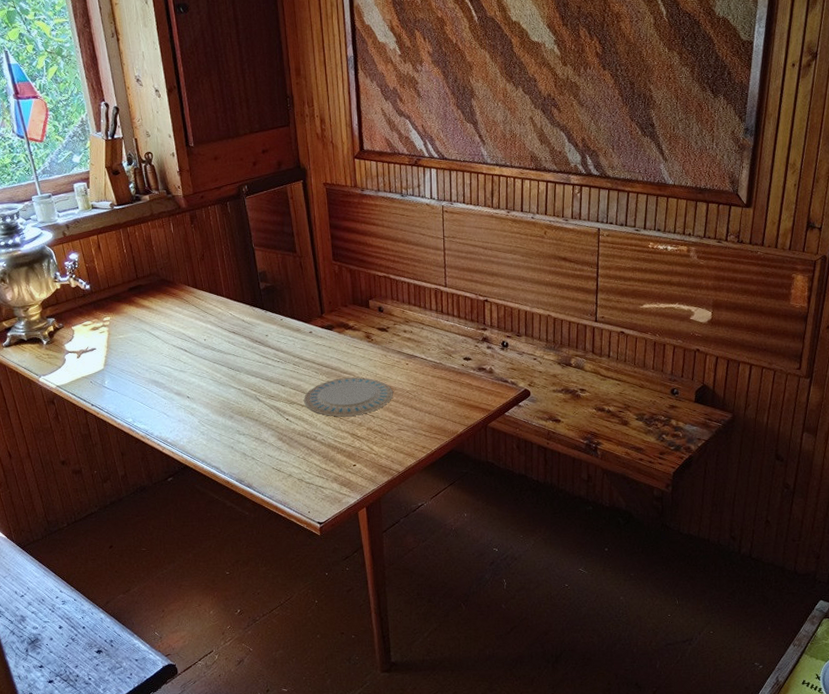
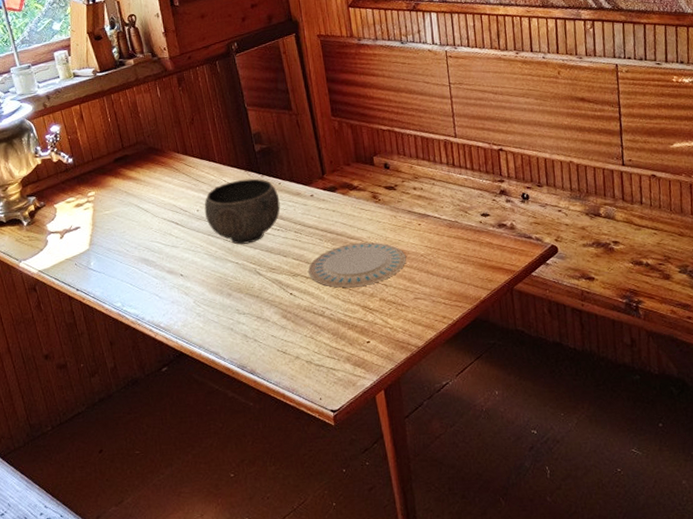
bowl: none [211,313,281,373] -> present [204,178,281,245]

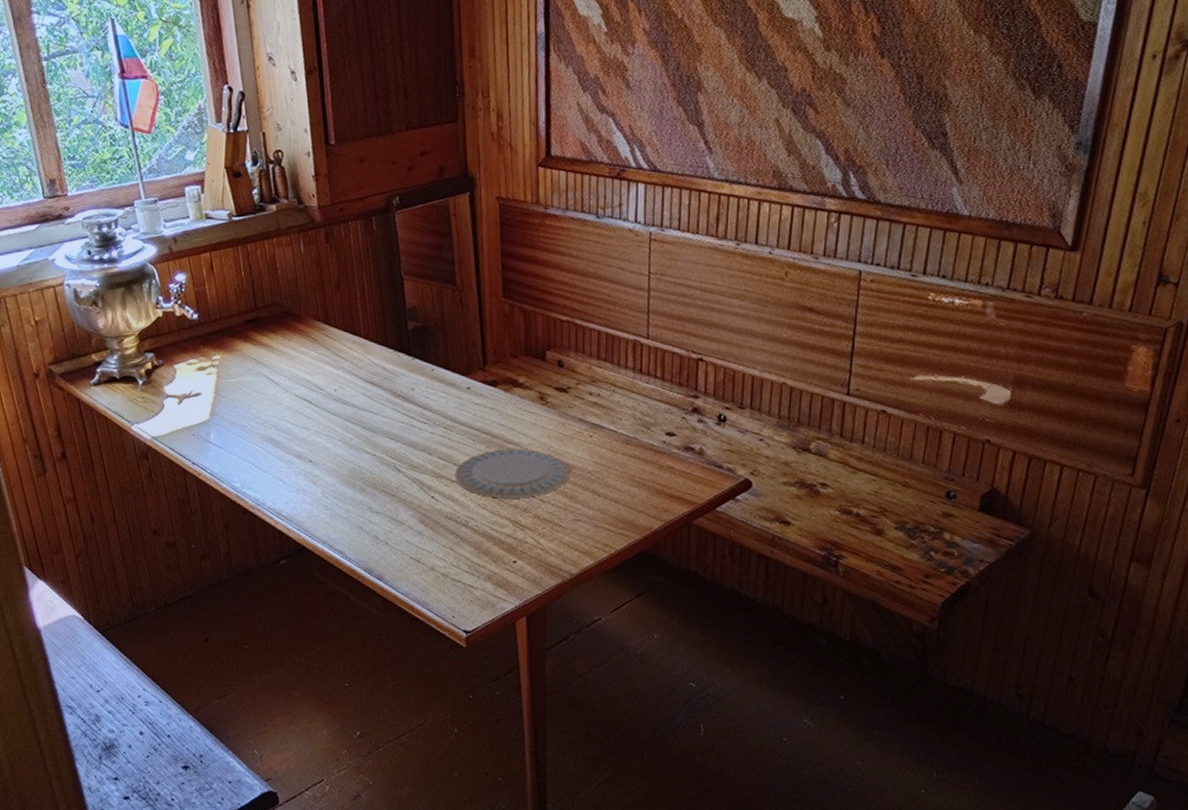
bowl: present [204,178,281,245] -> none [343,360,431,435]

